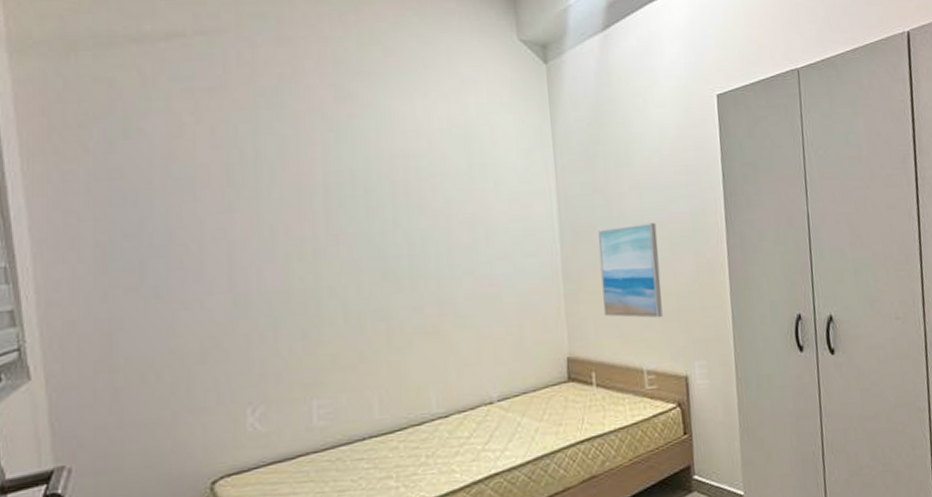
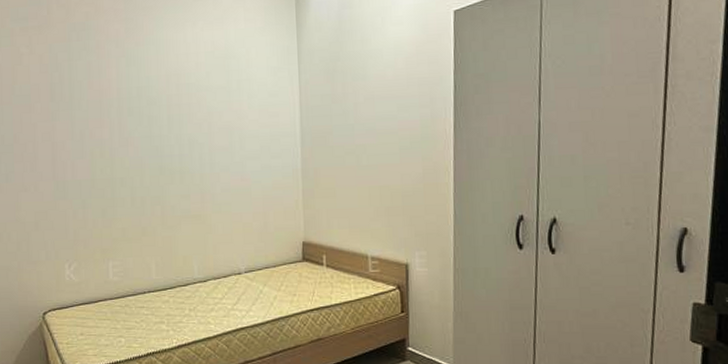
wall art: present [598,222,663,319] -> none [334,129,389,213]

